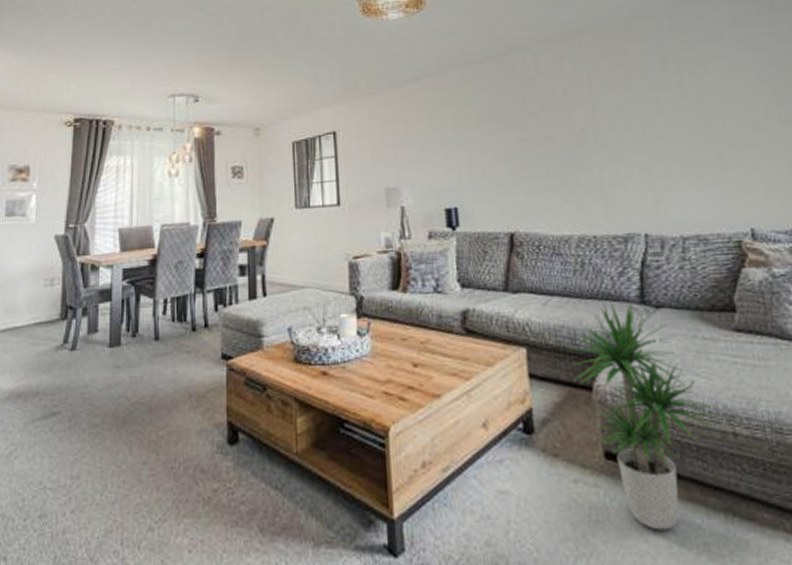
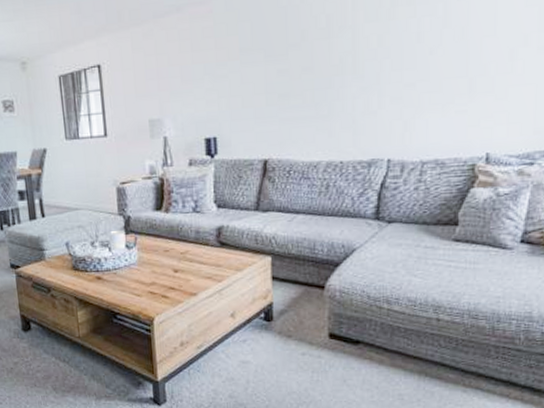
potted plant: present [569,302,716,531] -> none [308,218,425,386]

